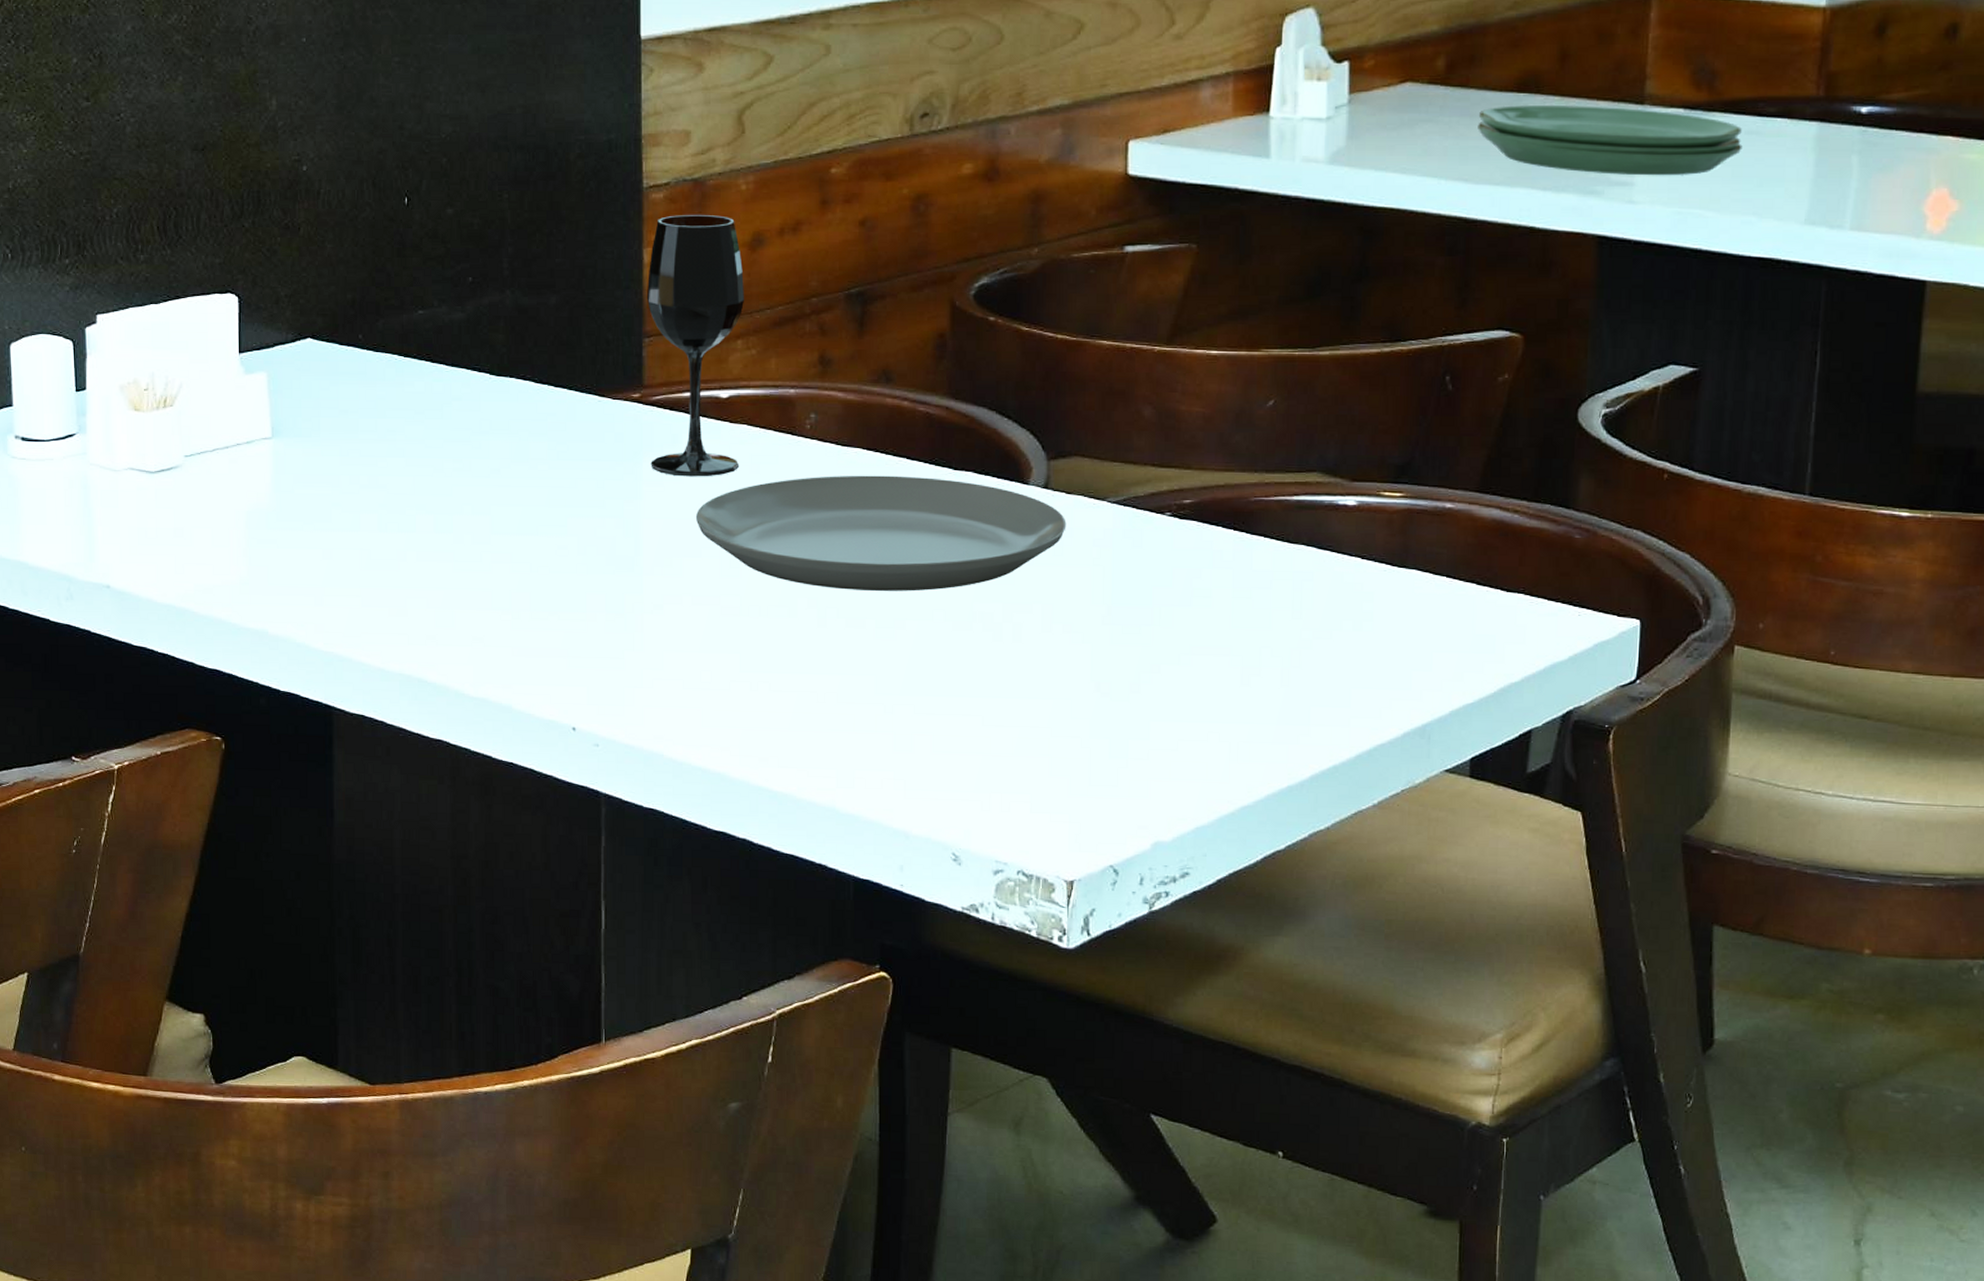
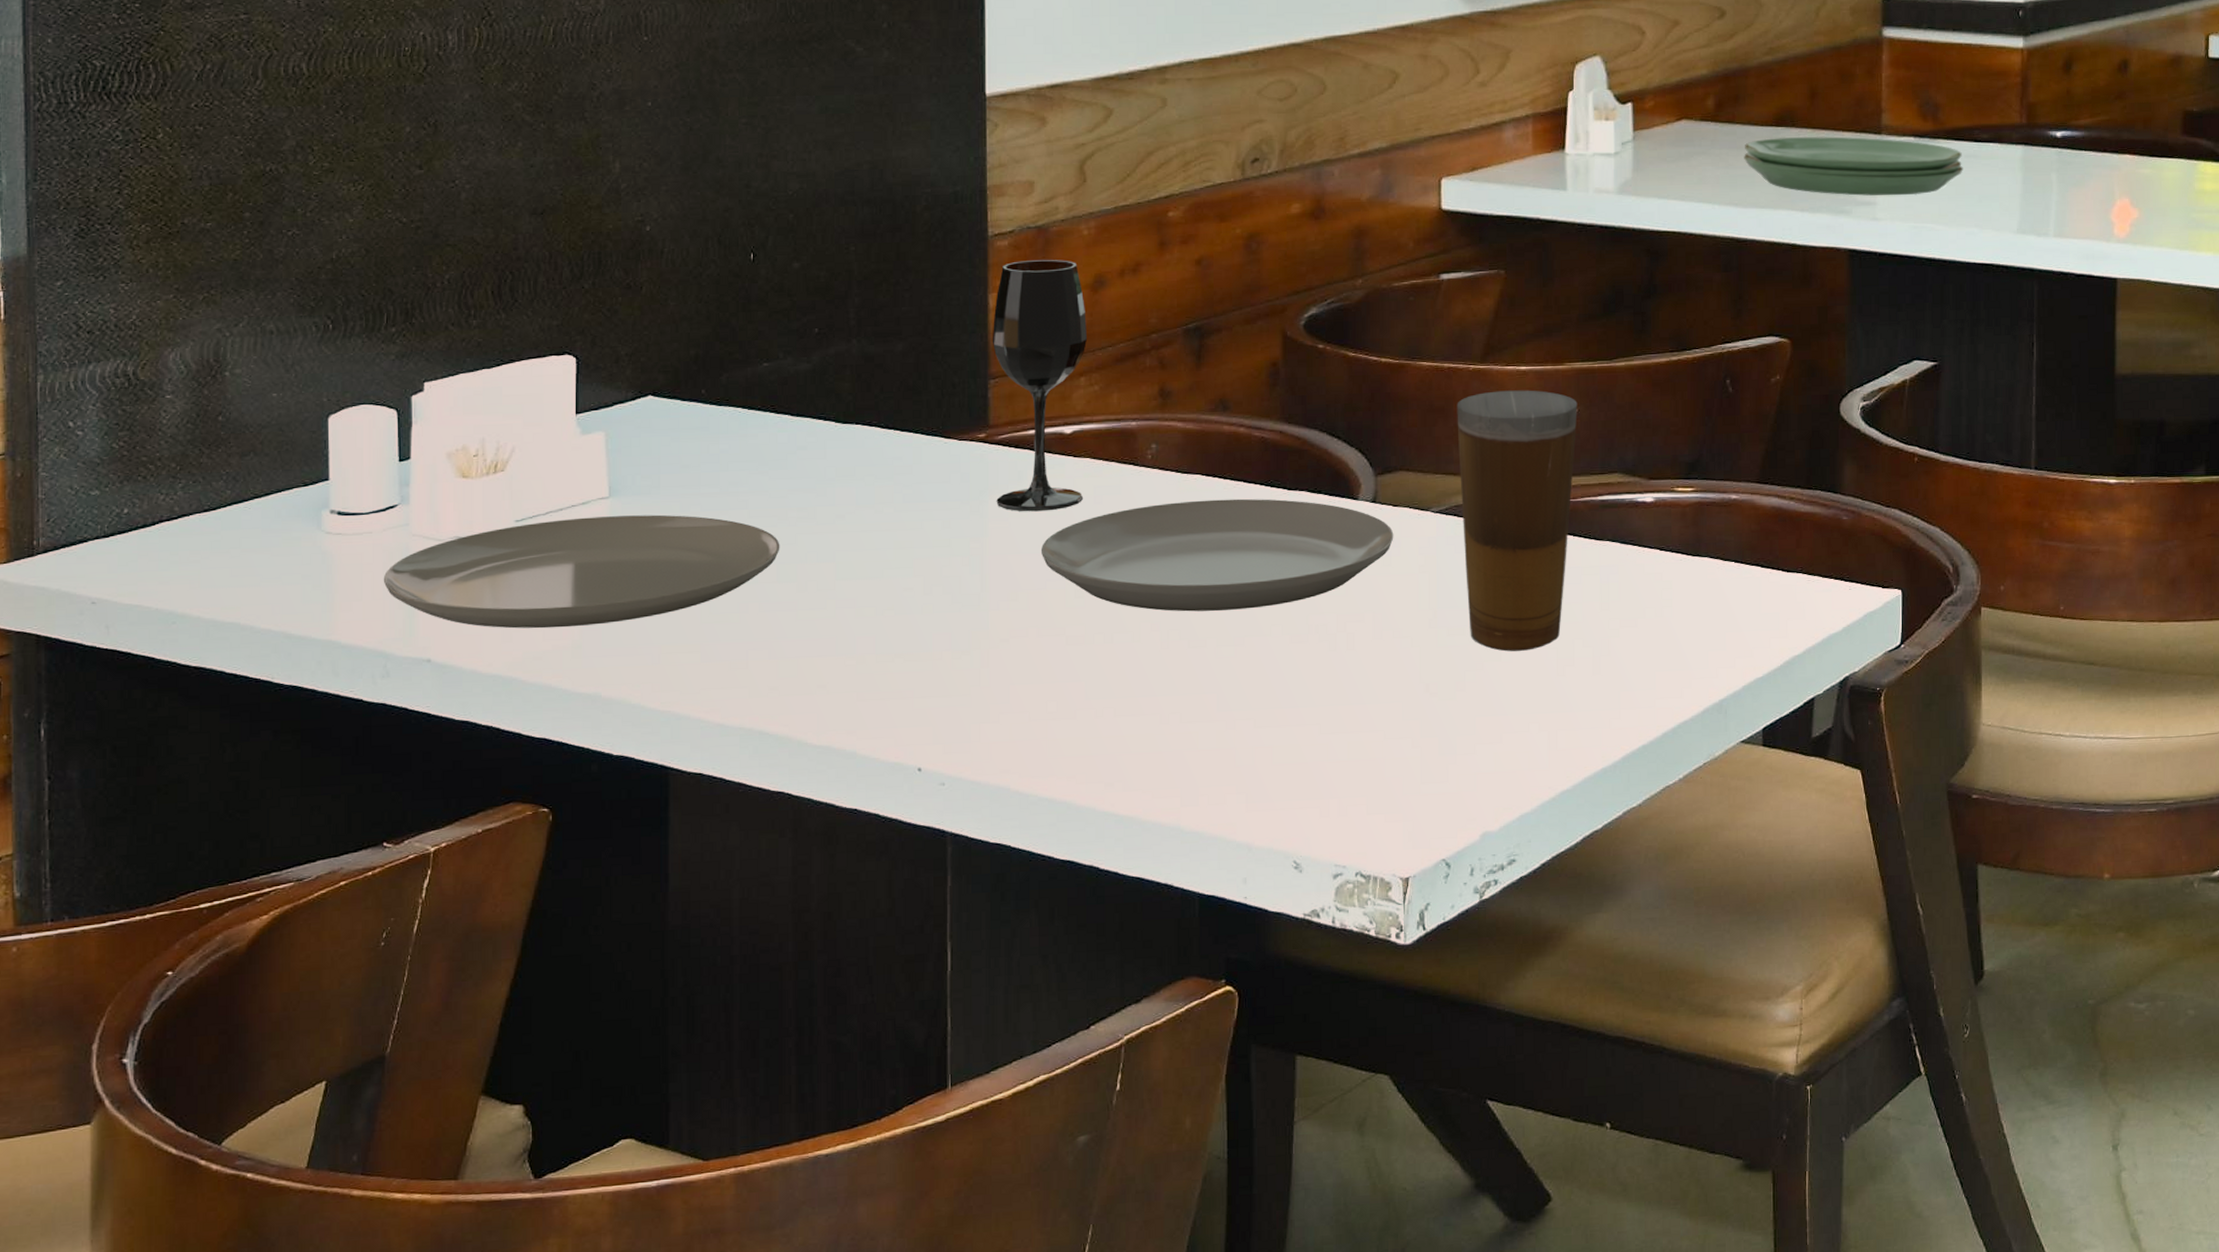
plate: none [64,456,437,564] -> present [383,514,780,629]
beverage cup: none [1138,376,1274,656] -> present [1457,390,1578,652]

